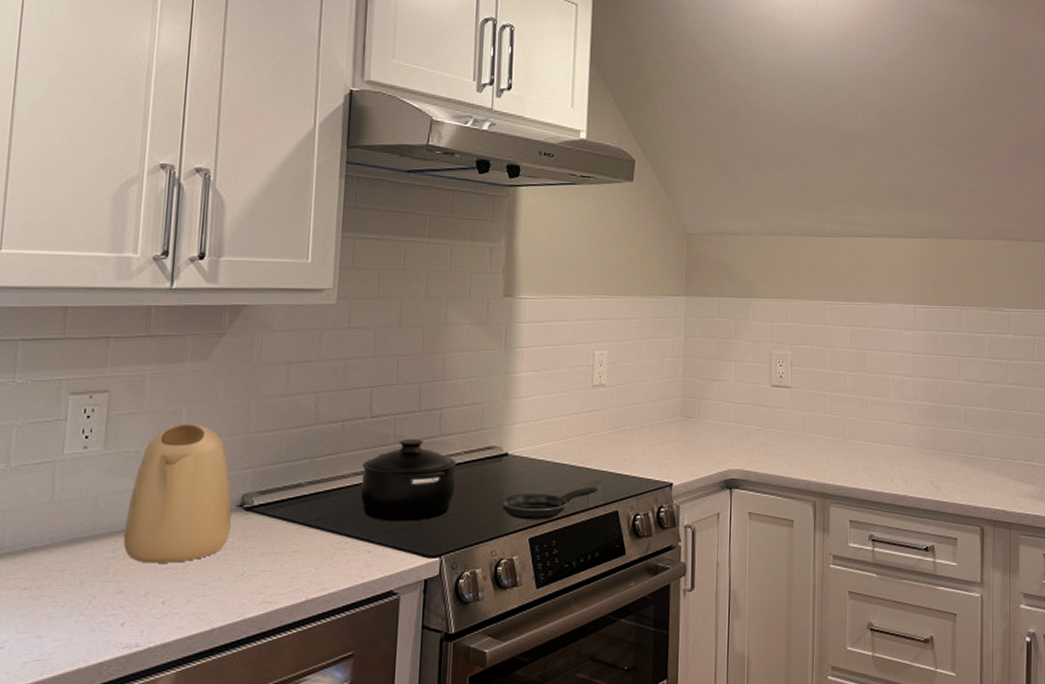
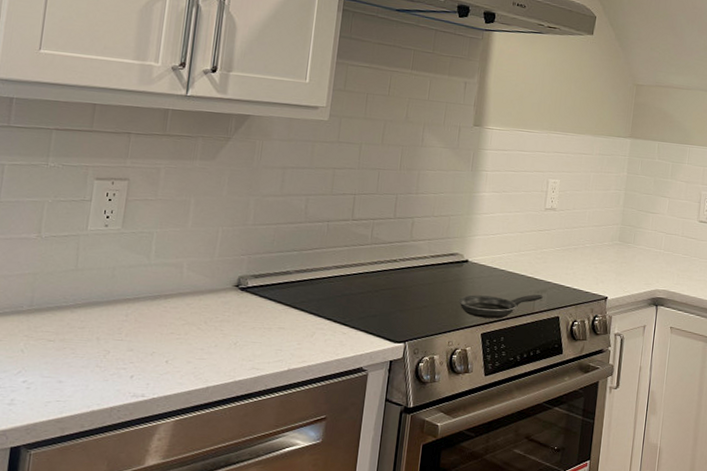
kettle: present [123,423,232,563] -> none [135,212,229,329]
saucepan: present [360,440,457,522] -> none [340,241,424,311]

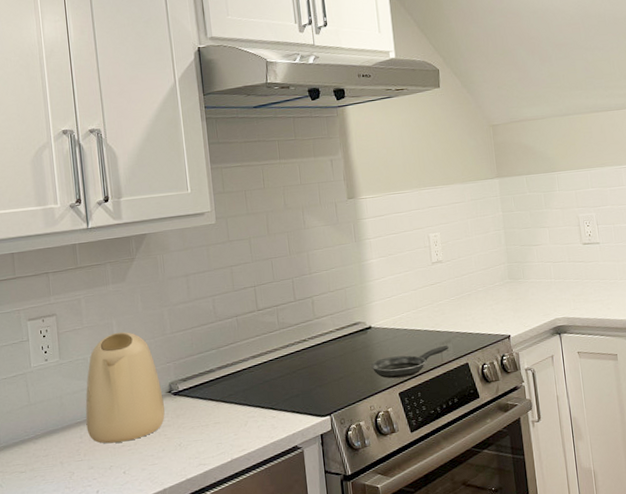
kettle: none [135,212,229,329] -> present [85,331,165,444]

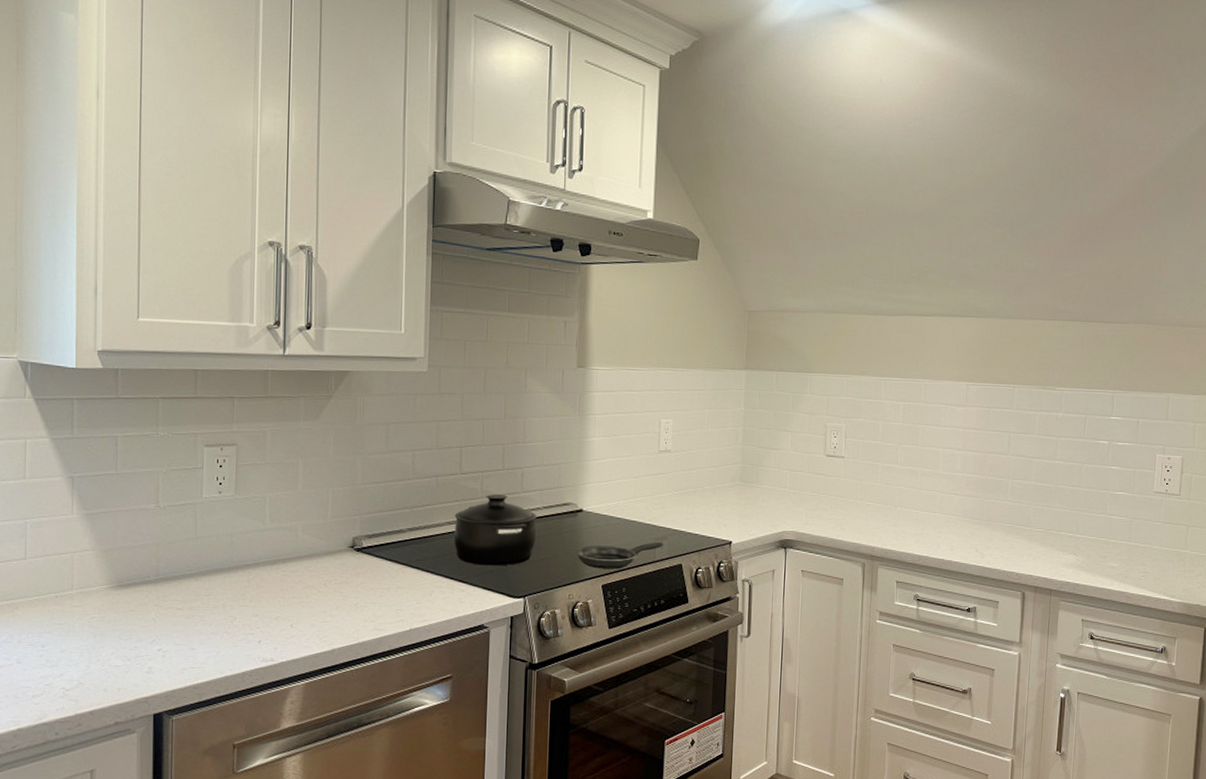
kettle: present [85,331,165,444] -> none [256,474,344,593]
saucepan: none [257,324,333,392] -> present [453,494,537,566]

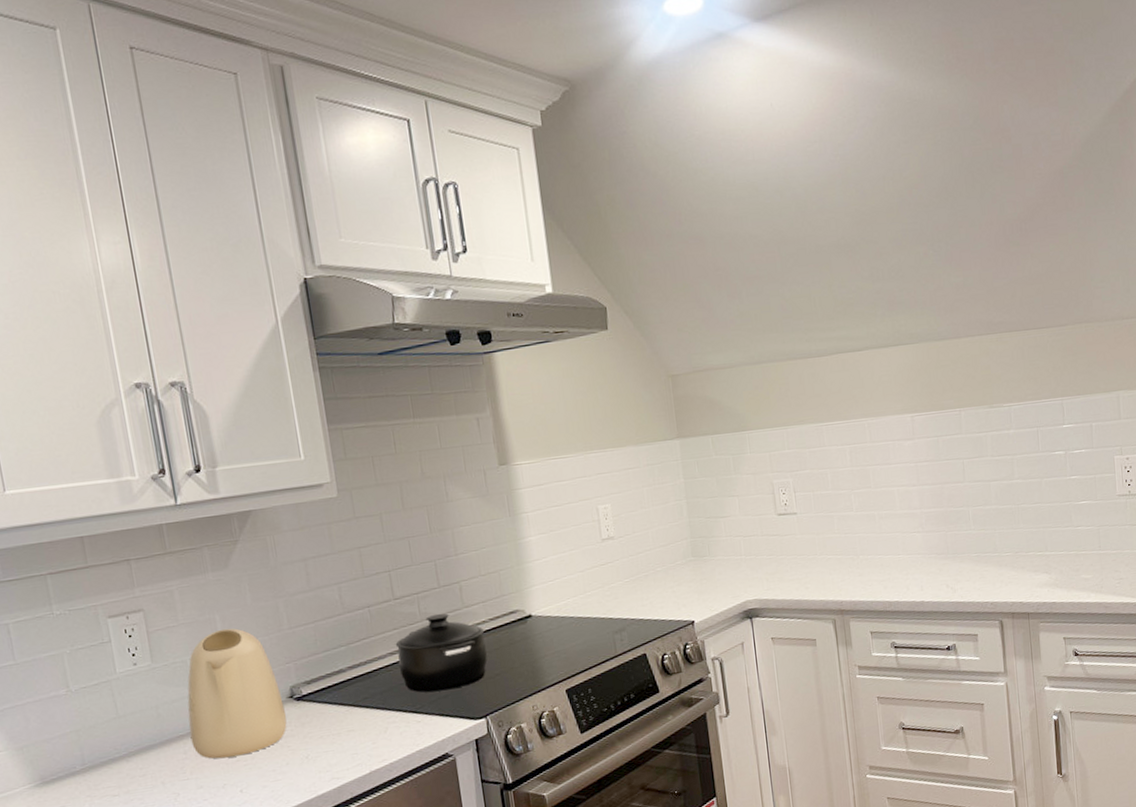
kettle: none [256,474,344,593] -> present [187,628,287,759]
frying pan: present [575,542,663,569] -> none [531,634,623,674]

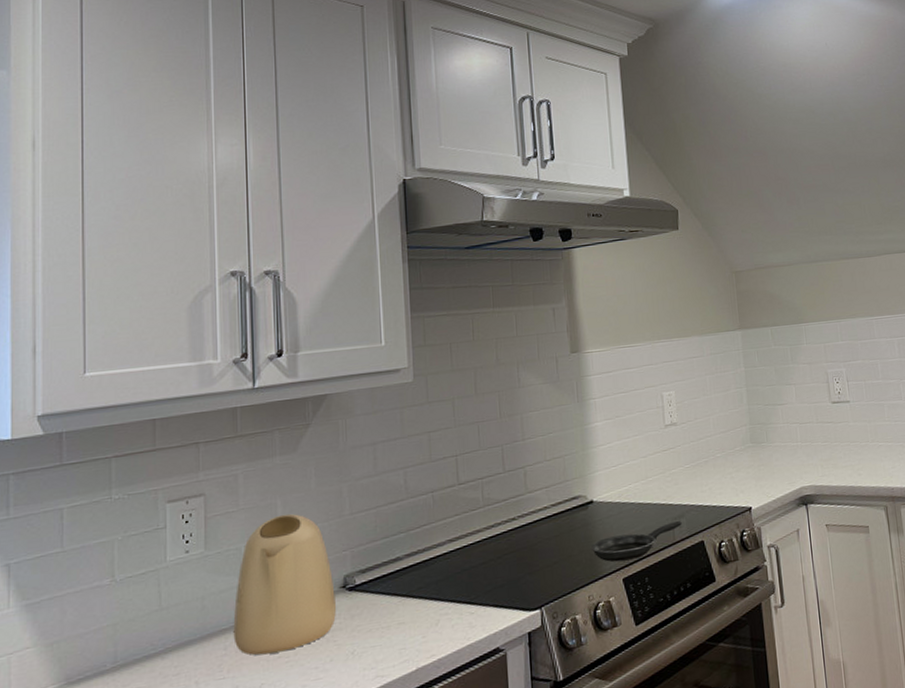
saucepan: present [395,613,488,693] -> none [455,499,546,582]
frying pan: none [531,634,623,674] -> present [590,521,682,562]

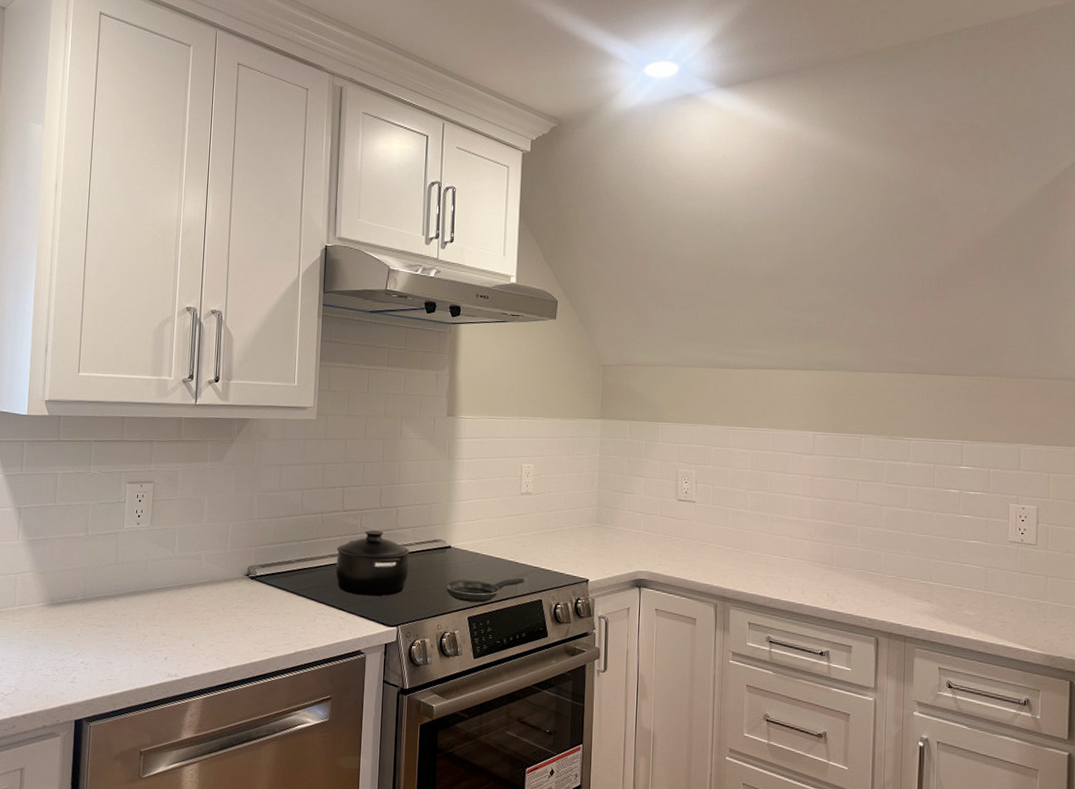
kettle: present [233,513,336,656] -> none [165,509,241,616]
saucepan: none [455,499,546,582] -> present [335,530,410,596]

